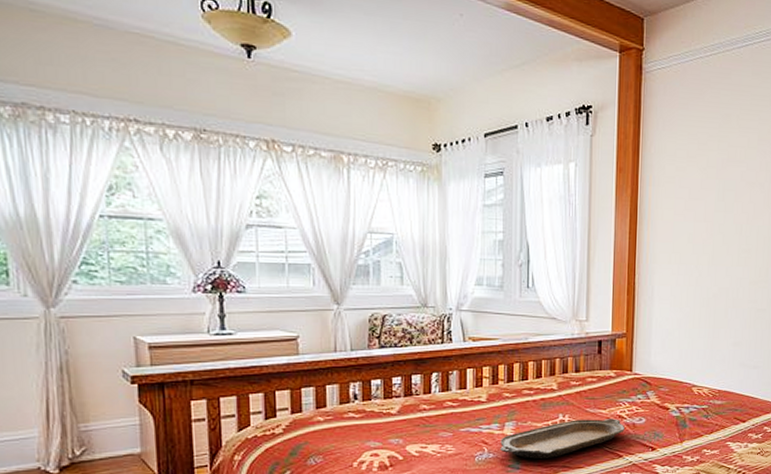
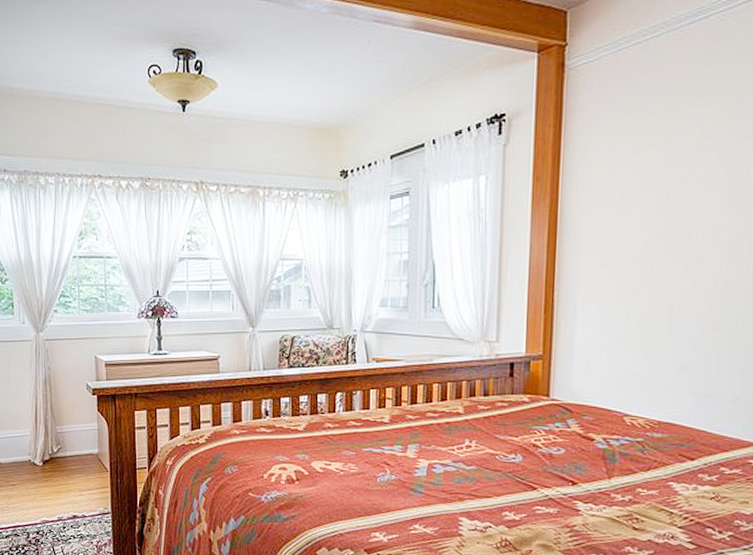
serving tray: present [500,418,625,459] -> none [403,446,540,485]

